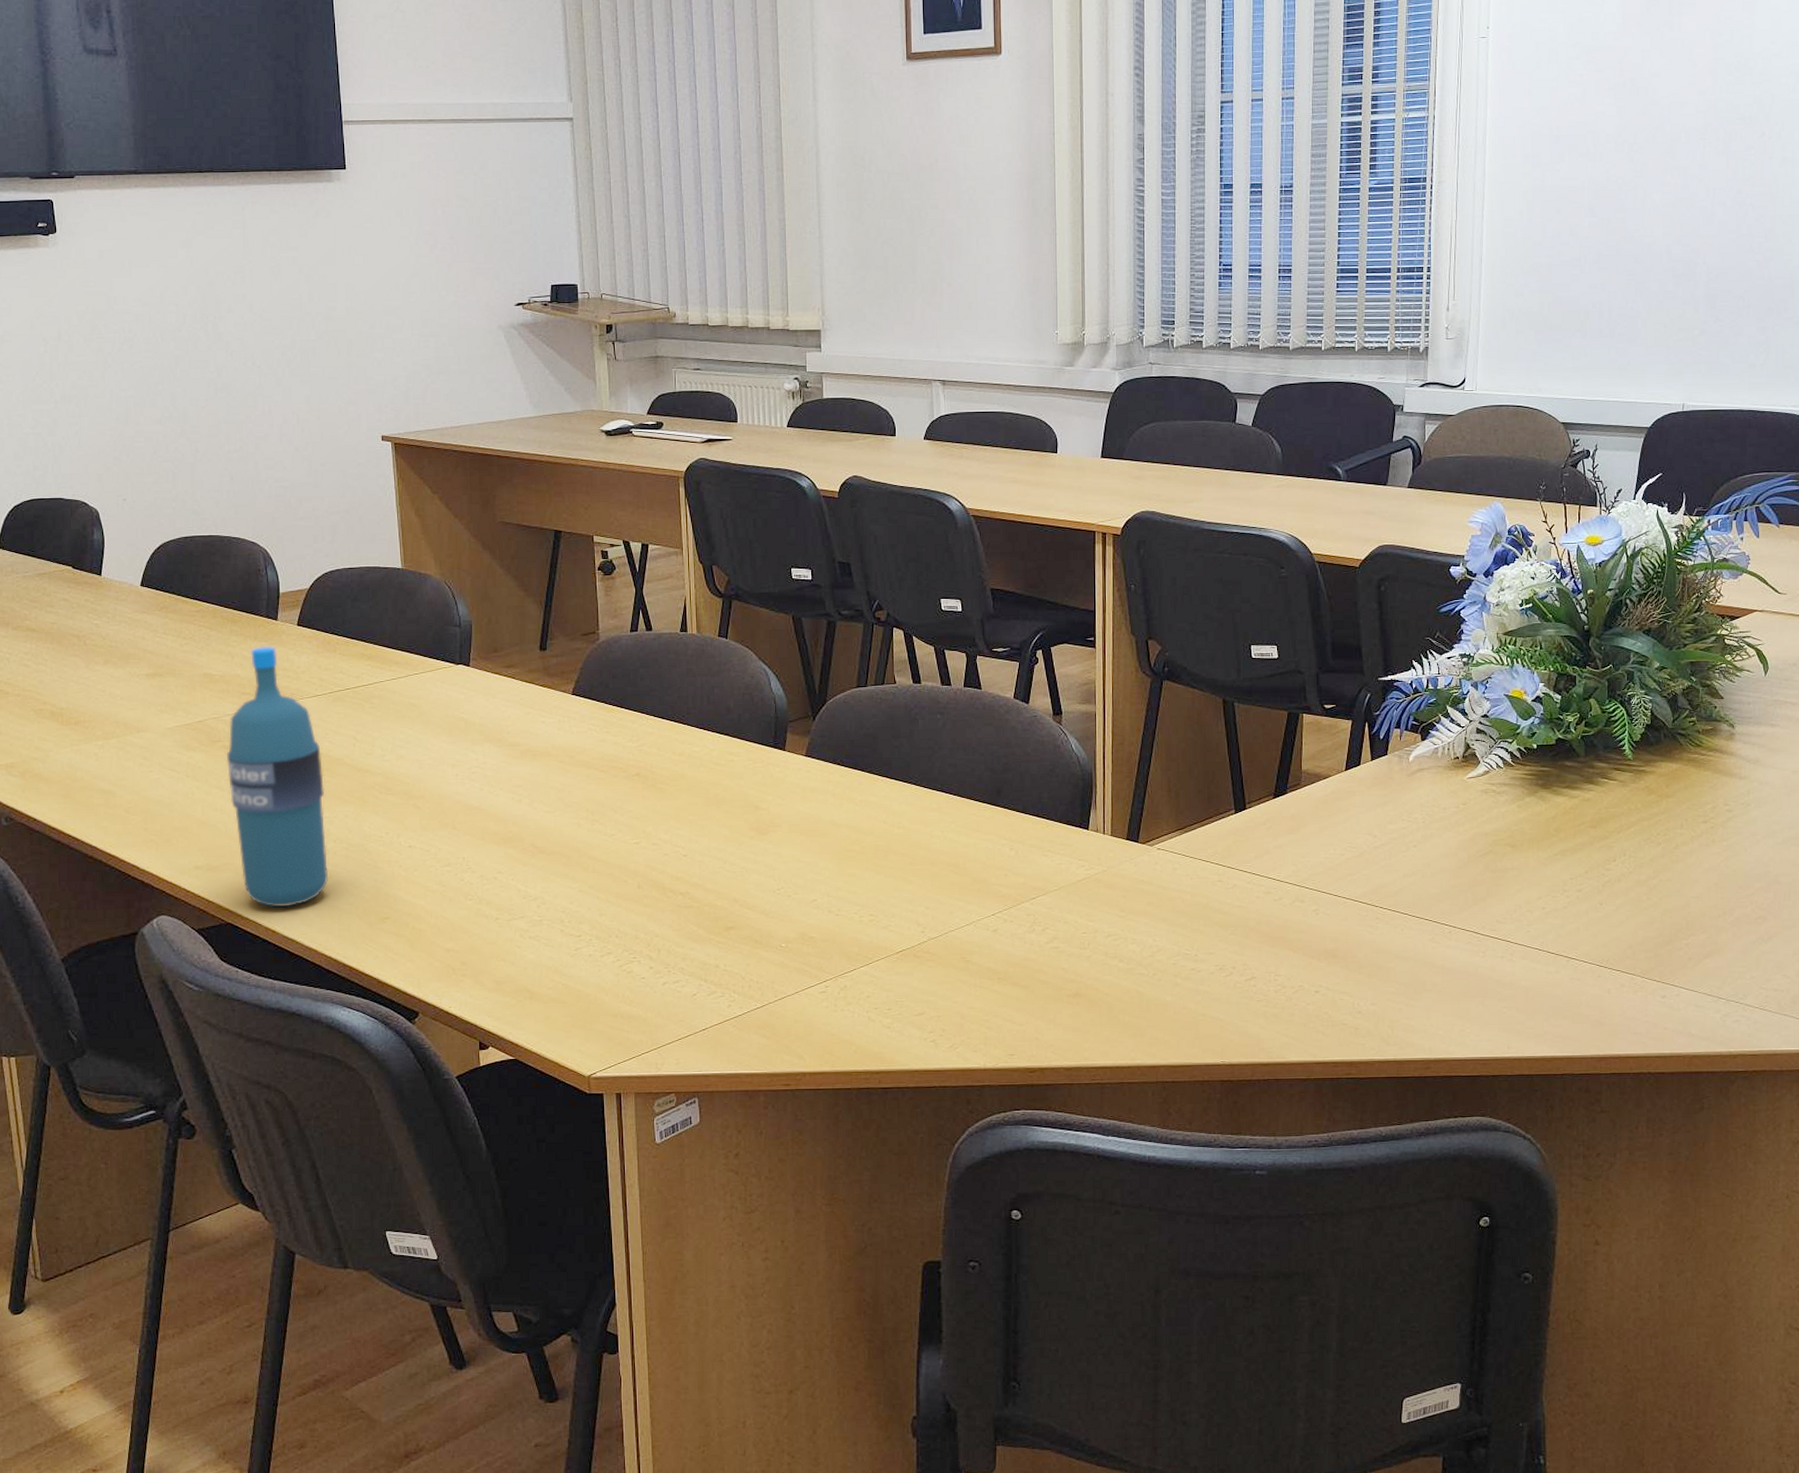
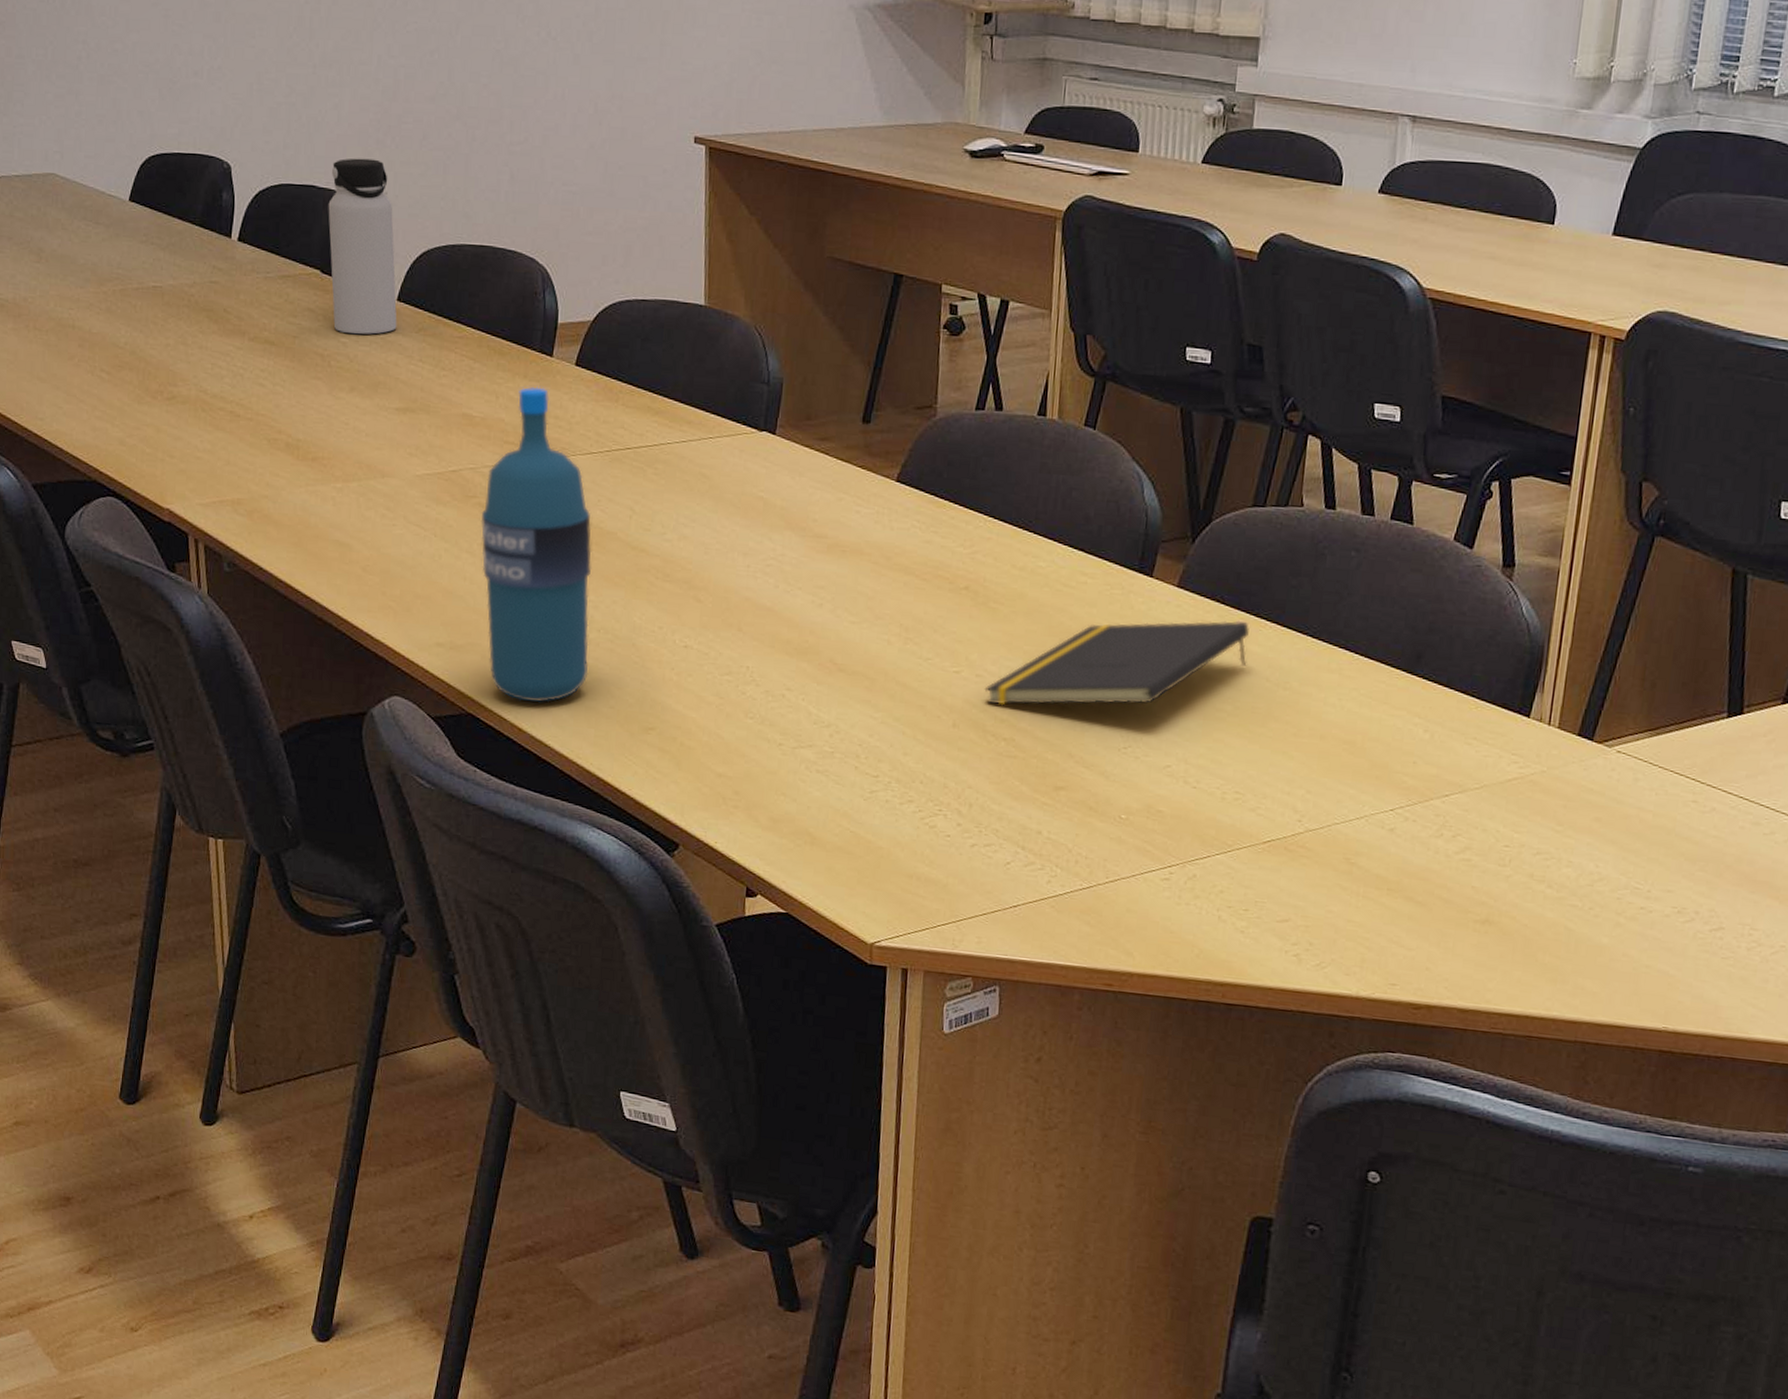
water bottle: none [75,473,142,617] -> present [328,158,397,335]
notepad: none [660,778,867,866] -> present [984,620,1249,706]

